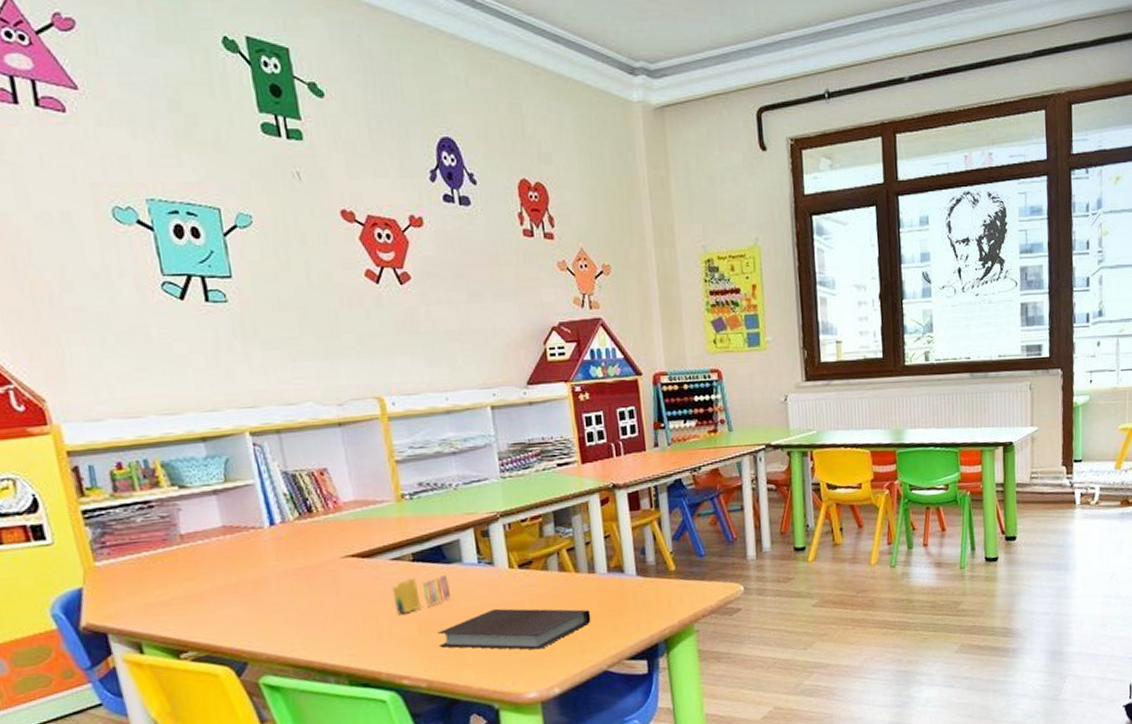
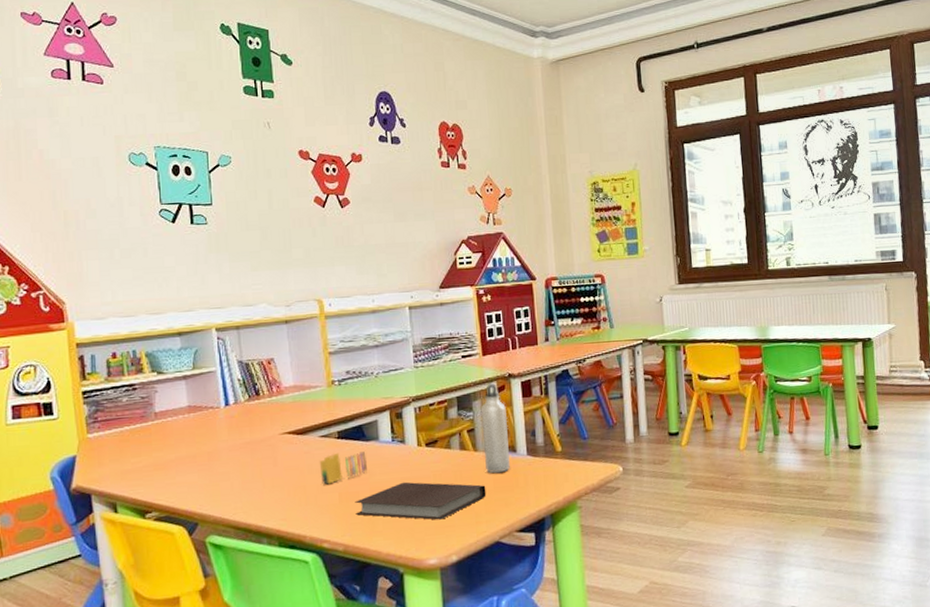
water bottle: none [581,494,618,598] -> present [481,382,510,474]

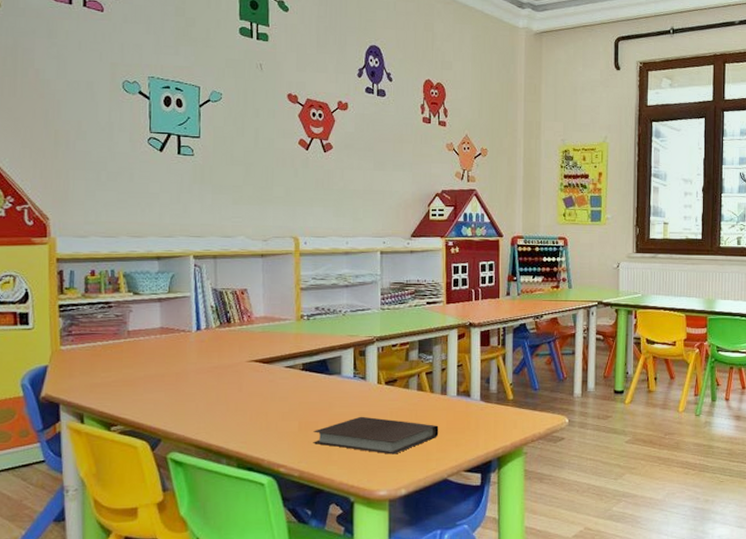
crayon: present [319,452,367,485] -> none [282,383,328,413]
water bottle: present [481,382,510,474] -> none [439,330,465,415]

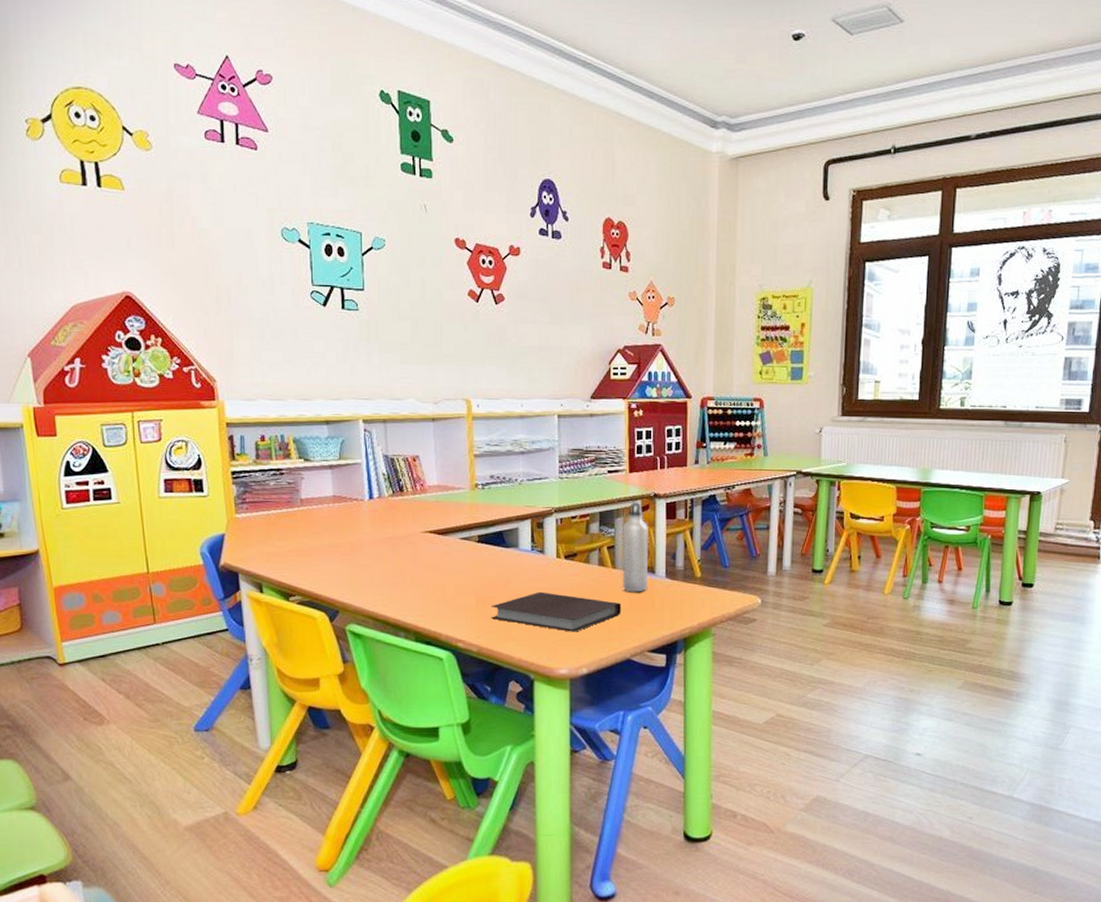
water bottle: none [439,330,465,415] -> present [622,501,649,593]

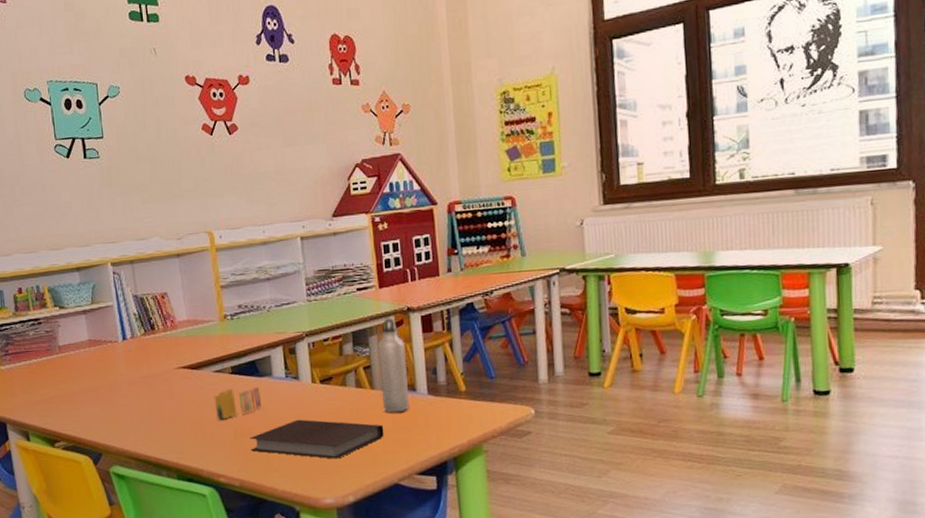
crayon: none [458,556,505,587] -> present [214,387,261,420]

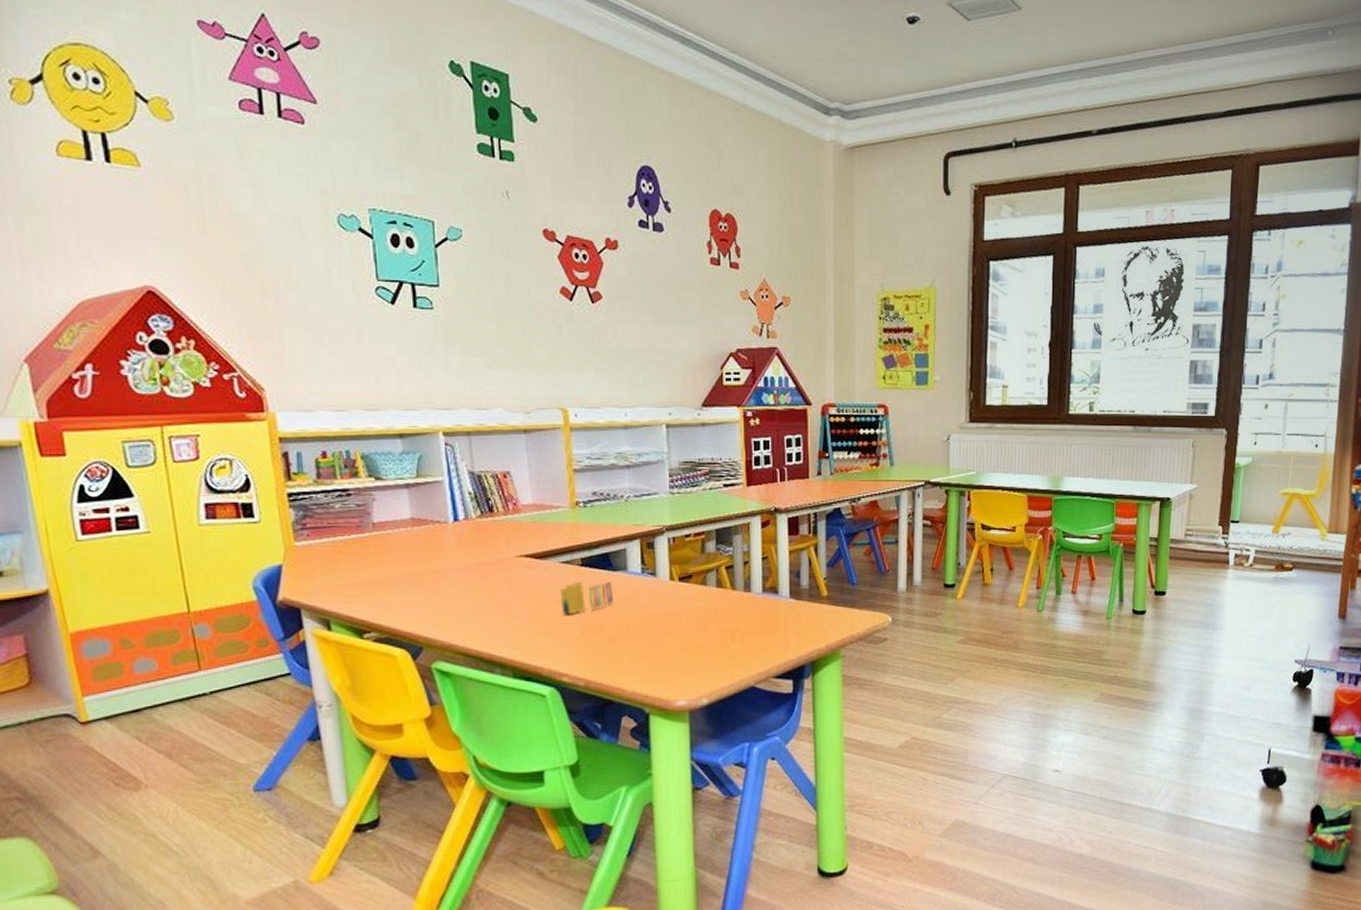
notebook: present [249,419,384,459] -> none [598,617,743,660]
water bottle: present [377,317,409,414] -> none [741,516,771,615]

